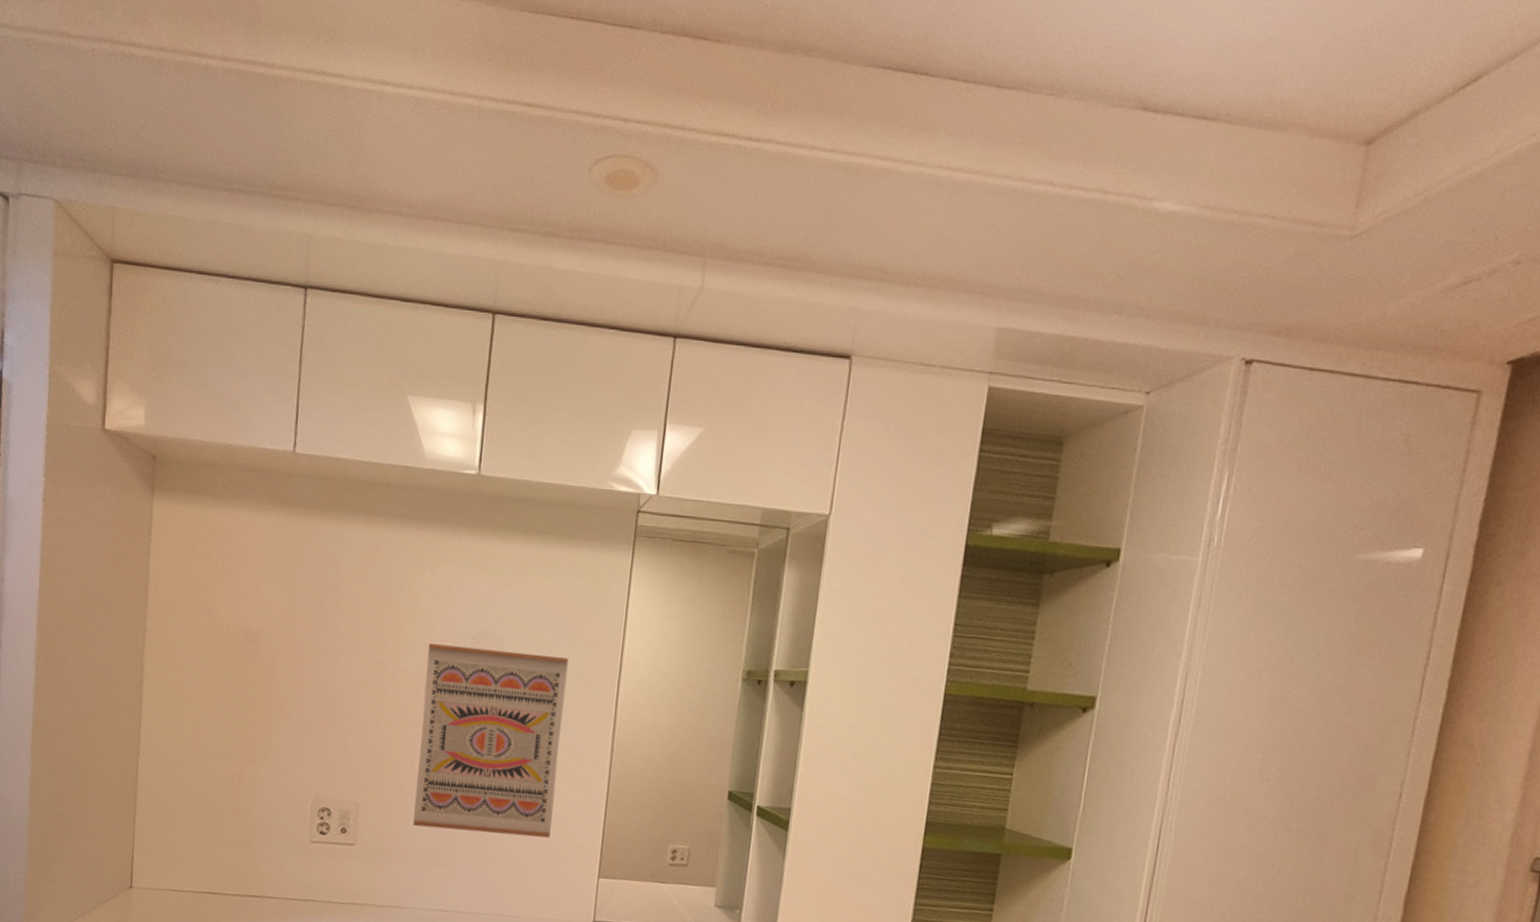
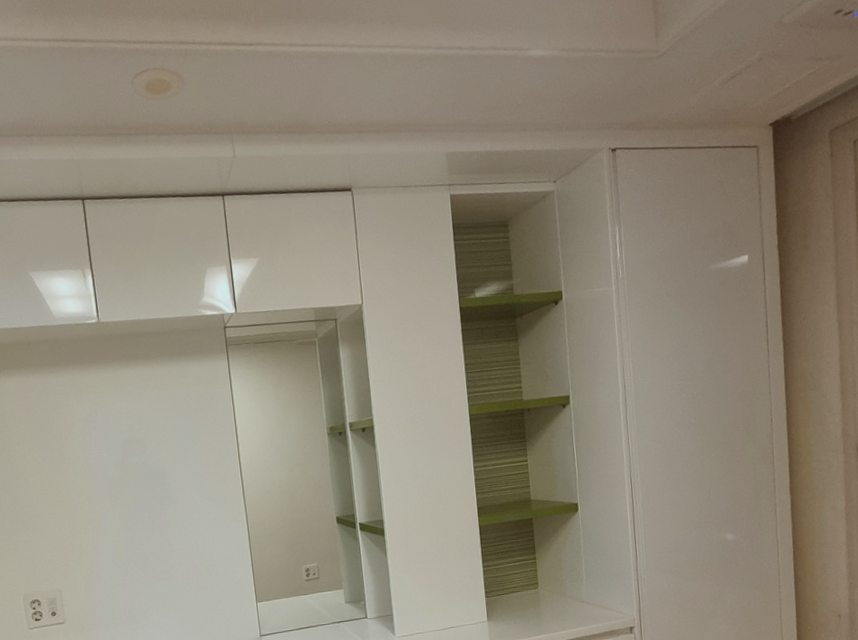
wall art: present [413,644,569,838] -> none [88,446,214,597]

